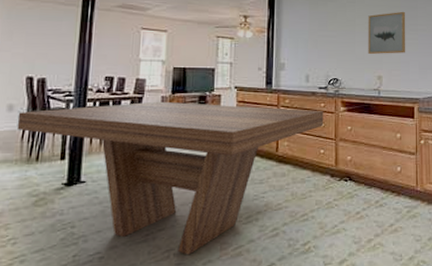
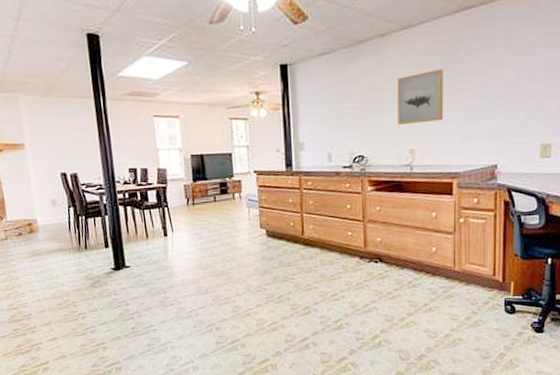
dining table: present [16,101,324,255] -> none [61,190,350,329]

